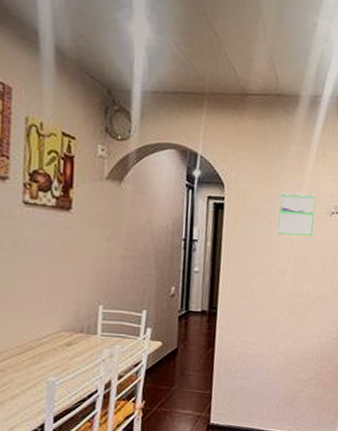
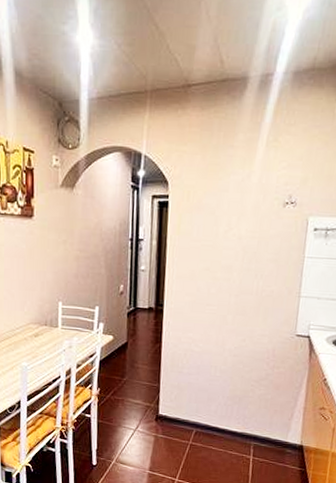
calendar: present [277,192,316,237] -> none [224,183,267,231]

